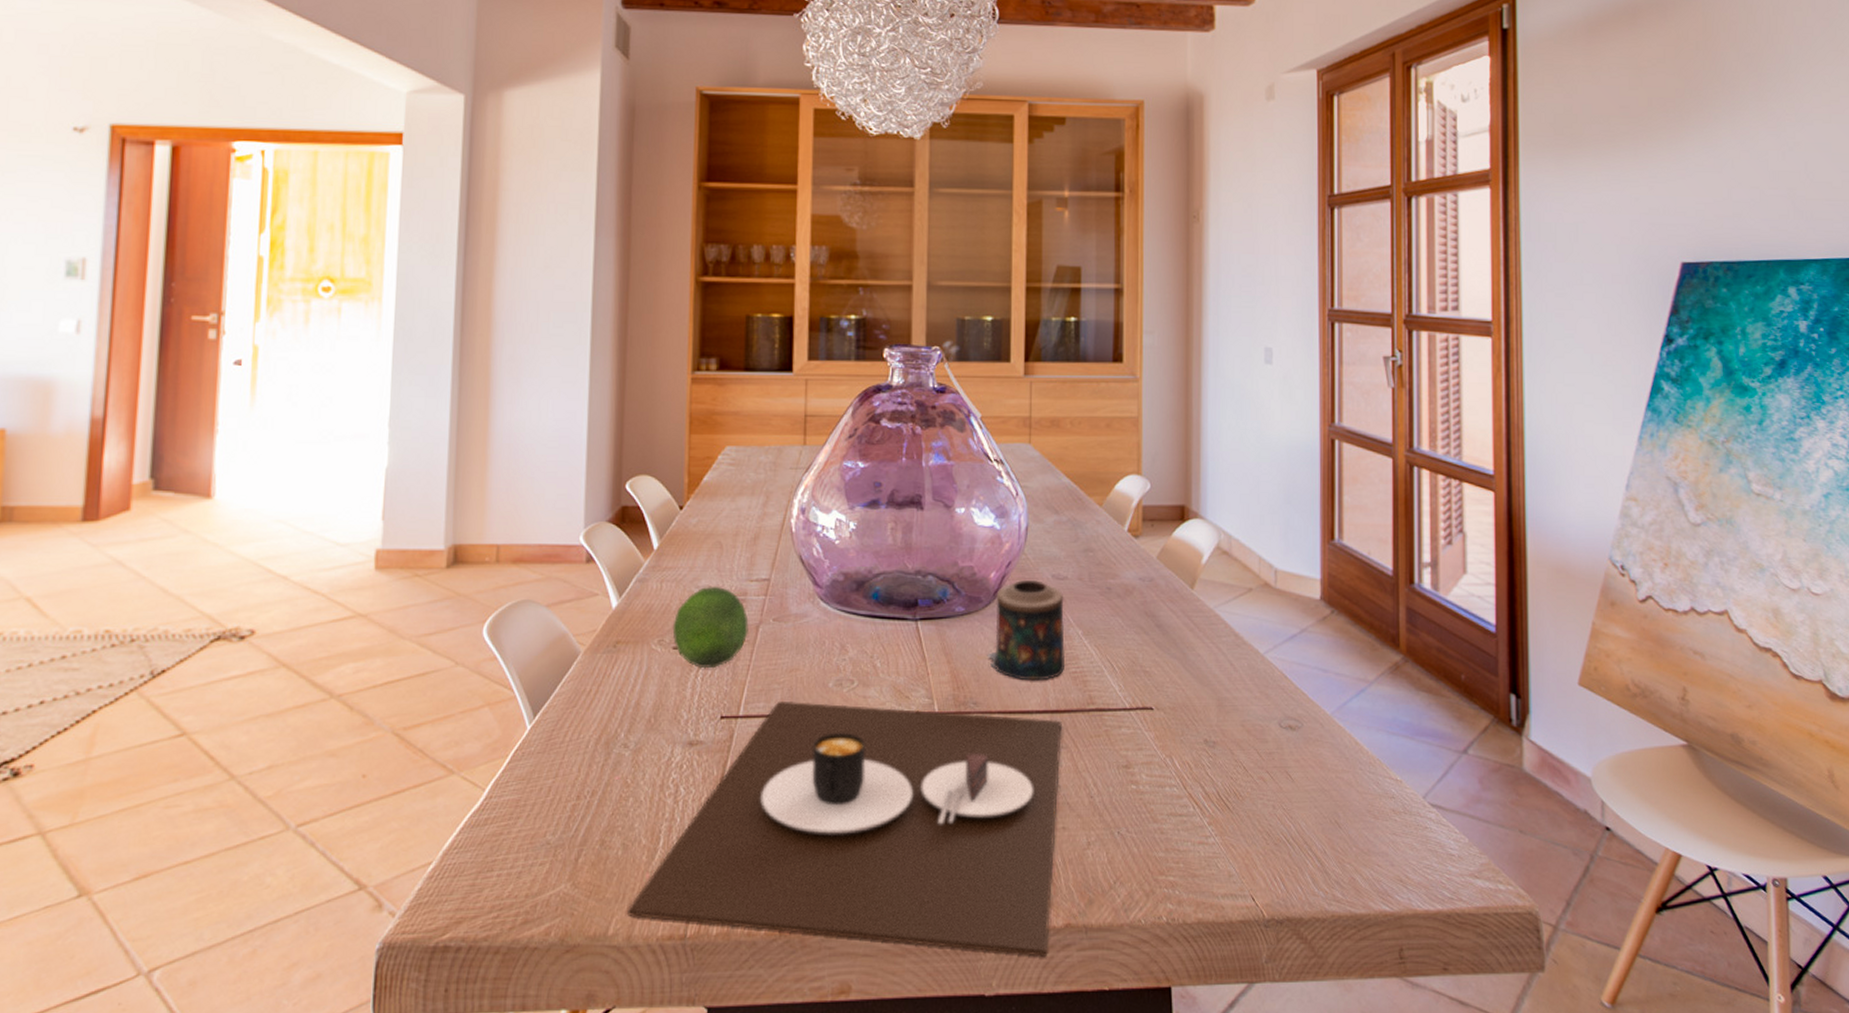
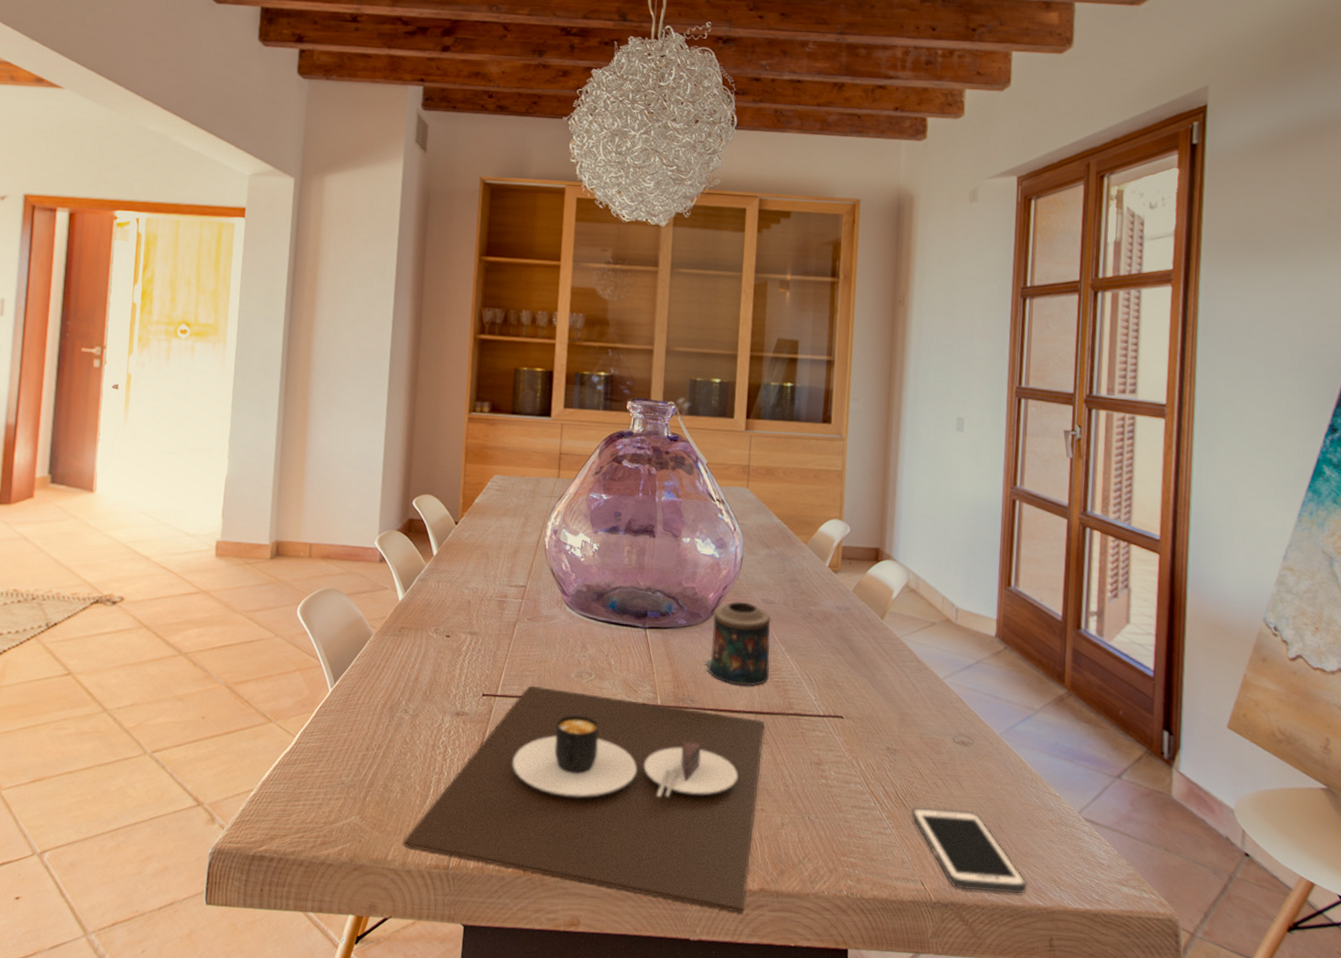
fruit: present [672,586,749,669] -> none [446,588,508,655]
cell phone: none [1236,807,1371,901] -> present [911,806,1027,894]

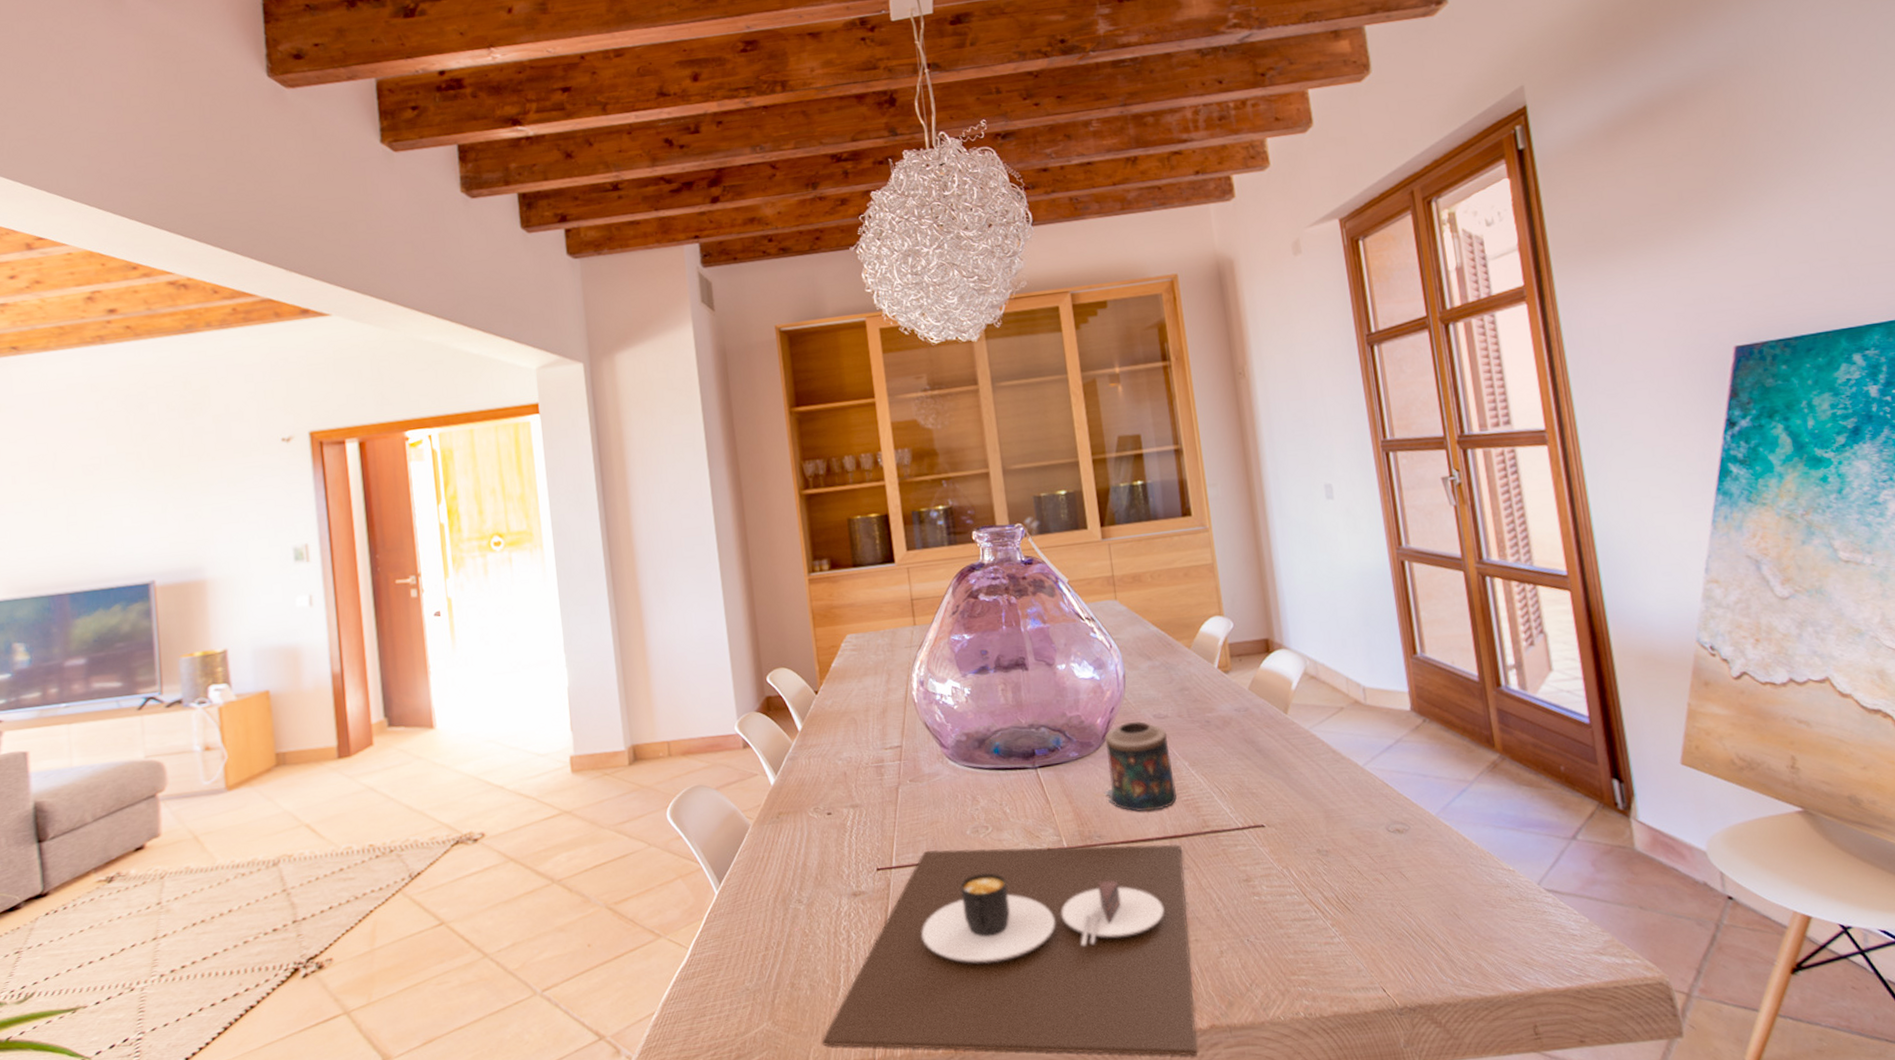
cell phone: present [911,806,1027,894] -> none [1357,903,1497,989]

